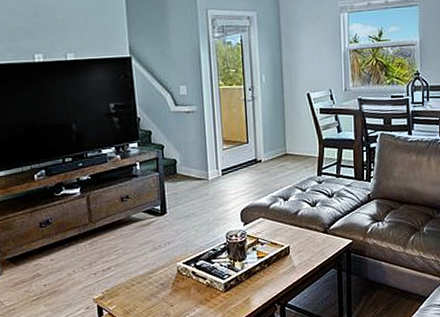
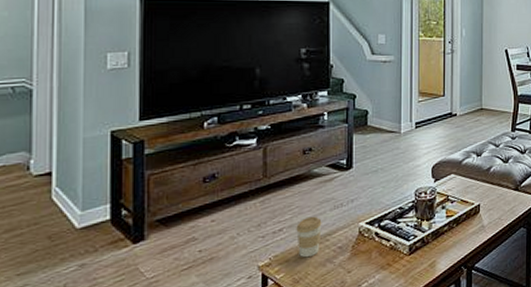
coffee cup: none [122,256,144,293] -> present [296,216,322,258]

